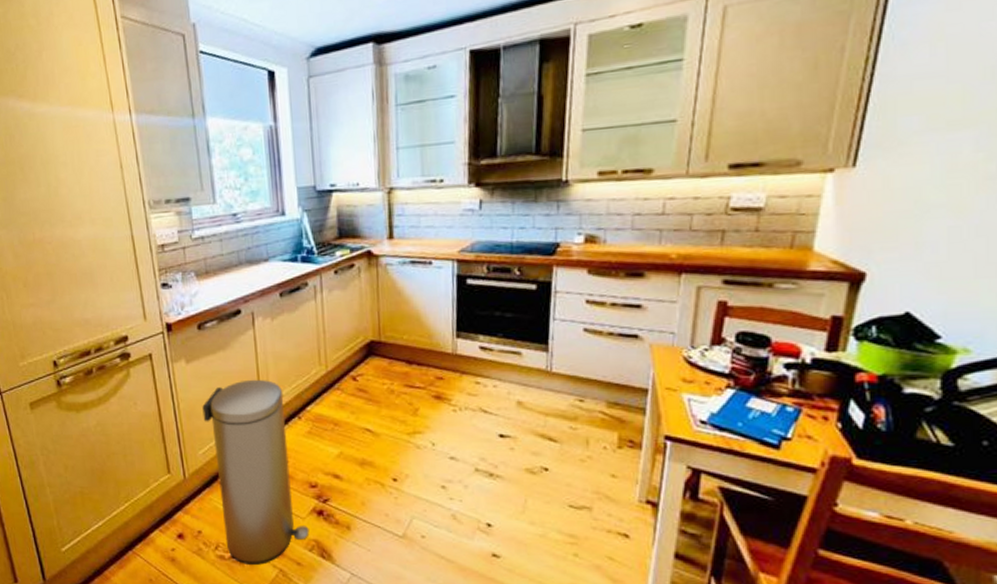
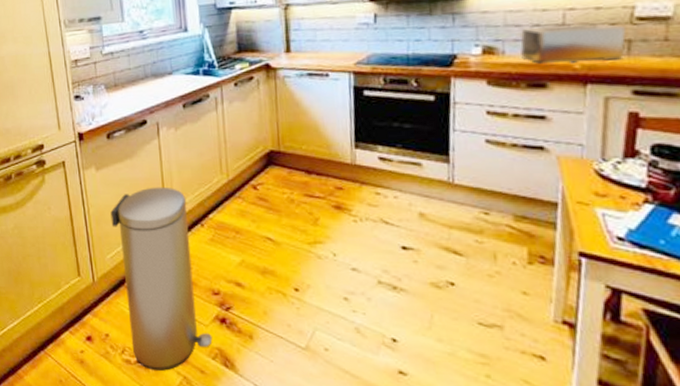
toaster: none [621,213,720,253] -> present [520,23,626,64]

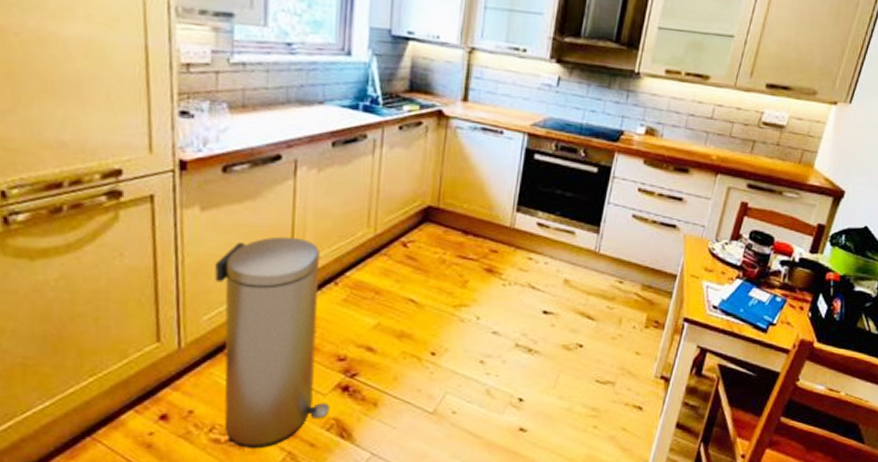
toaster: present [520,23,626,64] -> none [675,115,753,157]

